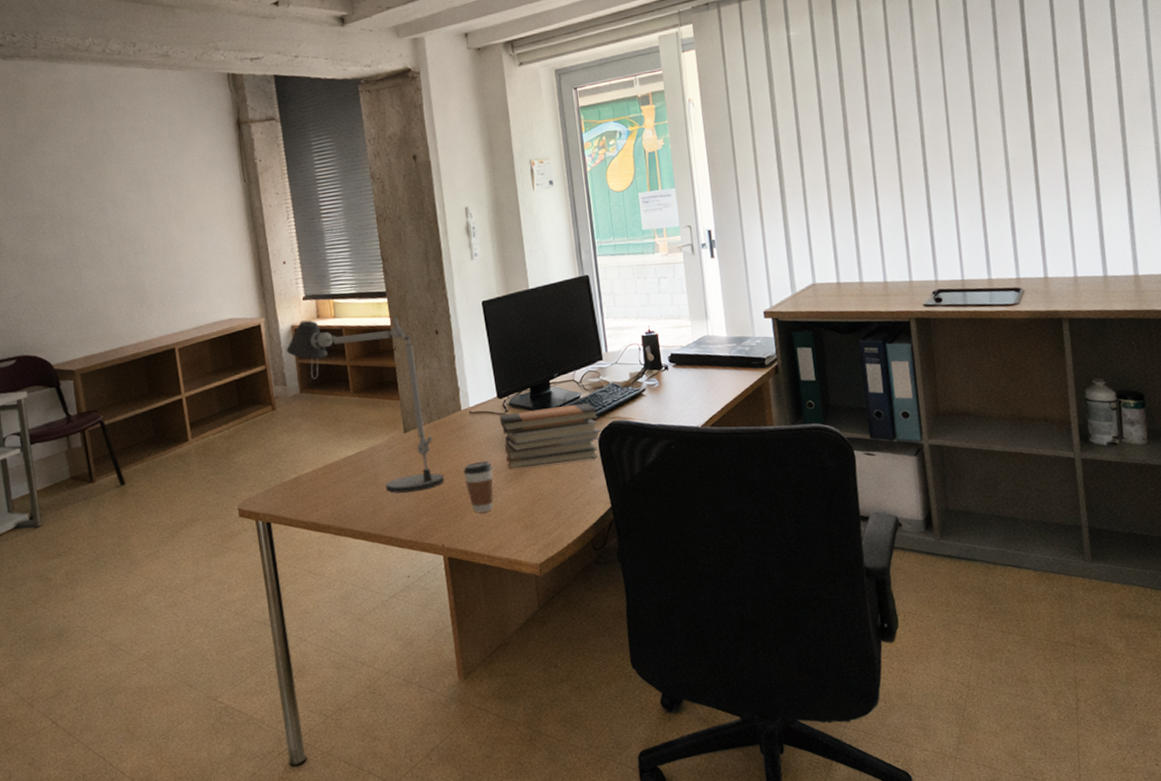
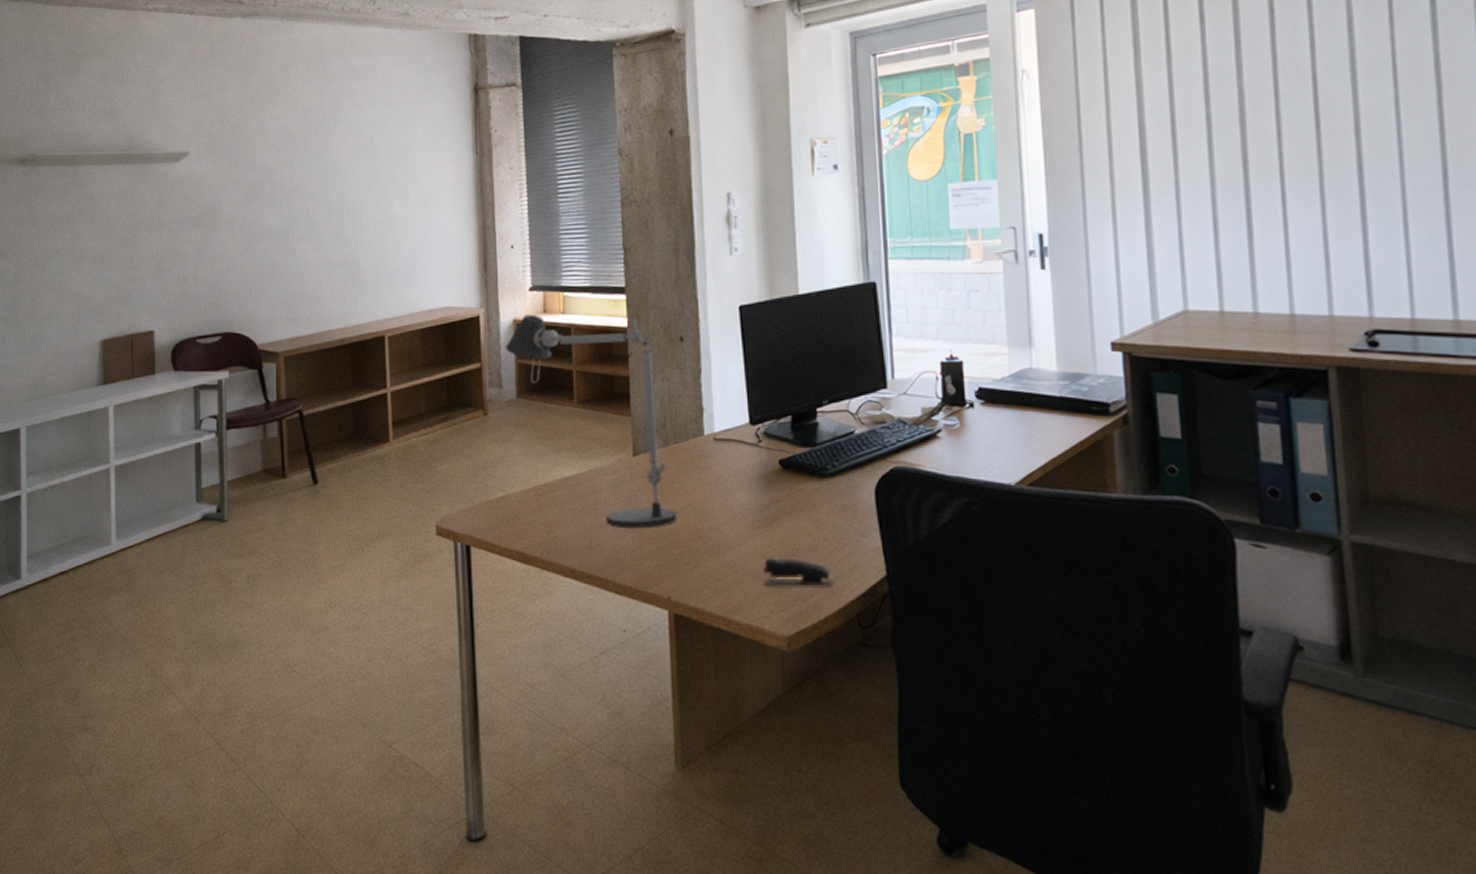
coffee cup: present [463,460,494,513] -> none [701,500,737,563]
book stack: present [499,403,602,470] -> none [750,441,880,514]
stapler: none [517,502,572,526] -> present [763,558,834,585]

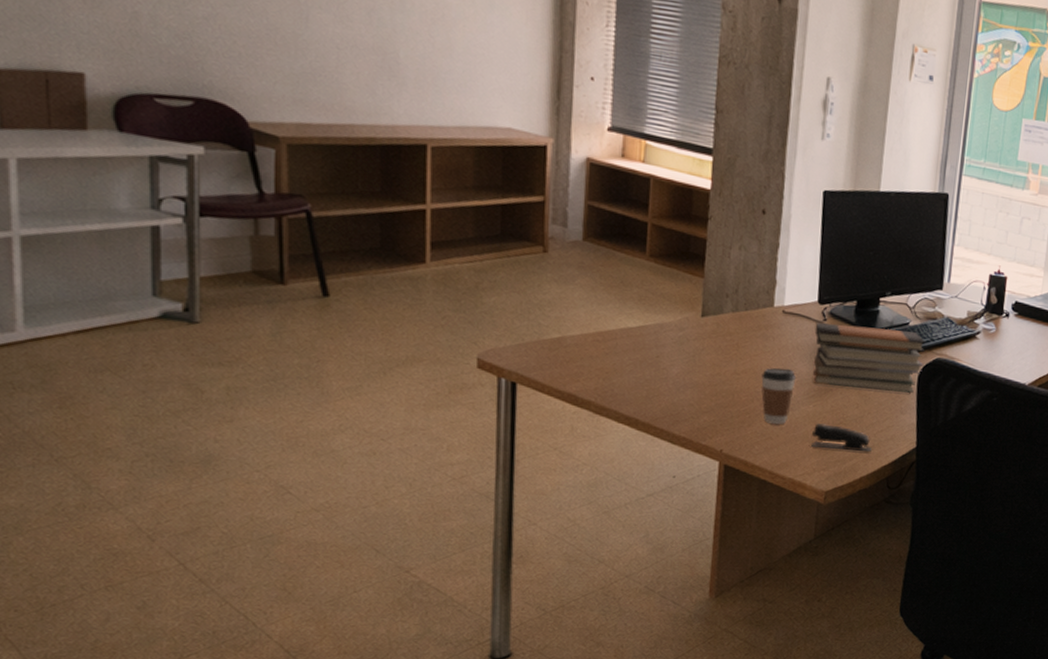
desk lamp: present [505,314,678,529] -> none [574,155,739,386]
coffee cup: none [701,500,737,563] -> present [761,367,795,424]
book stack: none [750,441,880,514] -> present [813,323,925,393]

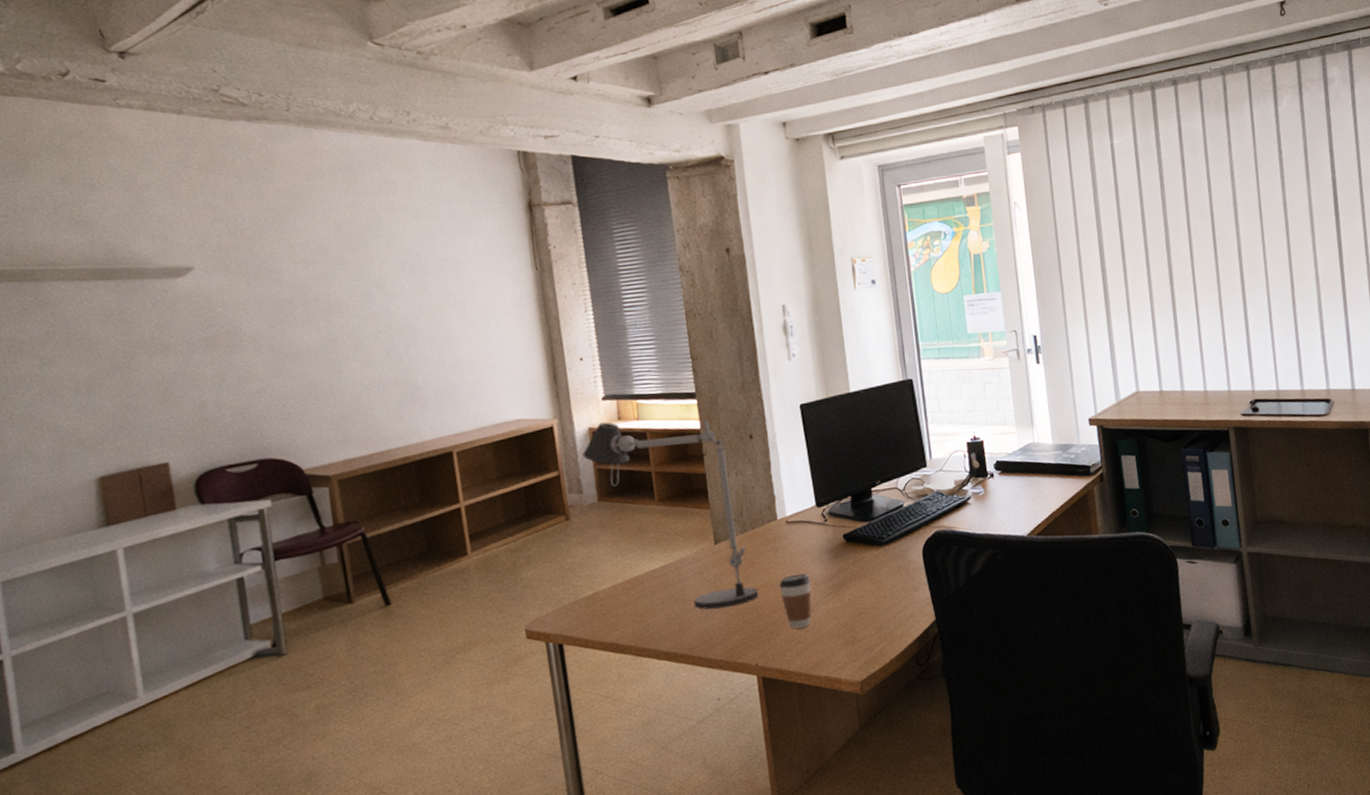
desk lamp: none [574,155,739,386] -> present [582,419,759,610]
stapler: present [811,423,872,452] -> none [836,616,895,642]
book stack: present [813,323,925,393] -> none [818,512,926,583]

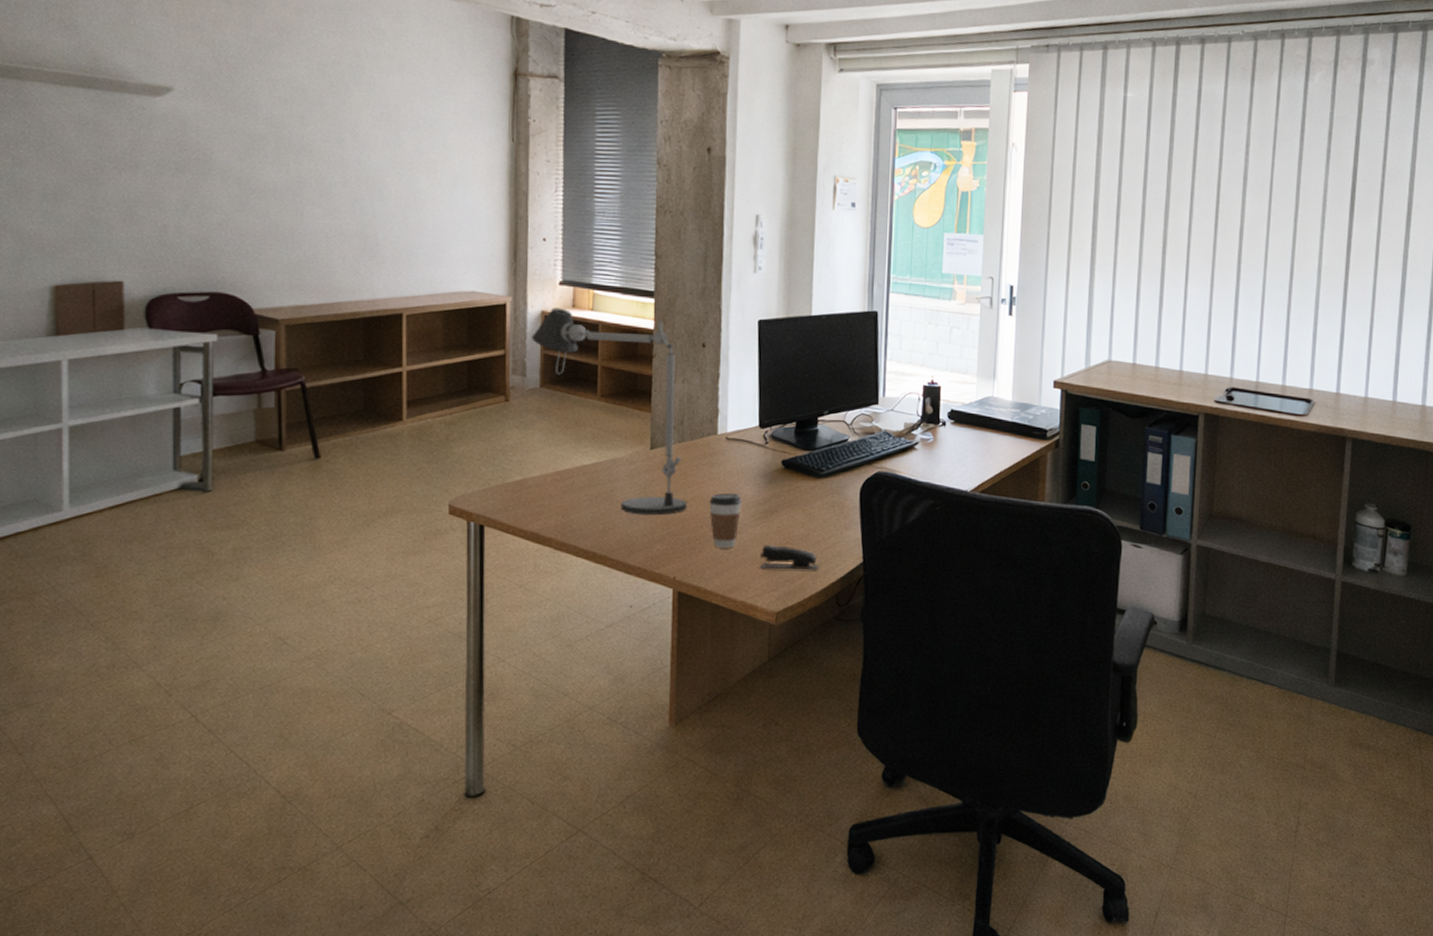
stapler: none [836,616,895,642] -> present [760,545,819,569]

